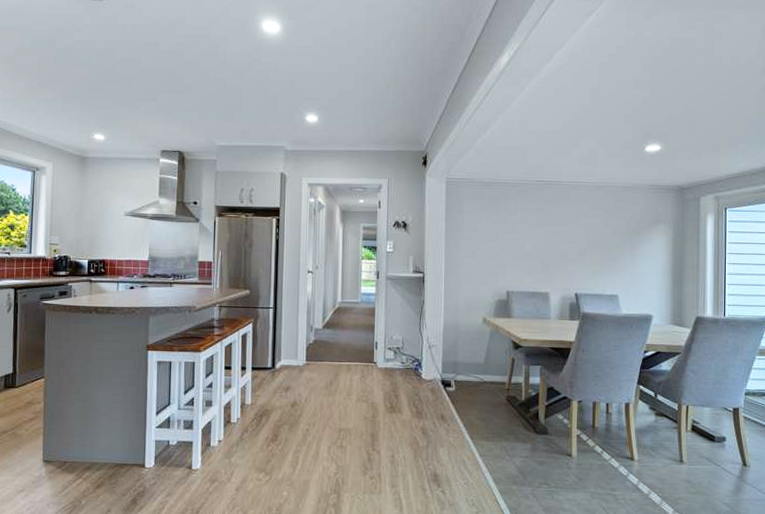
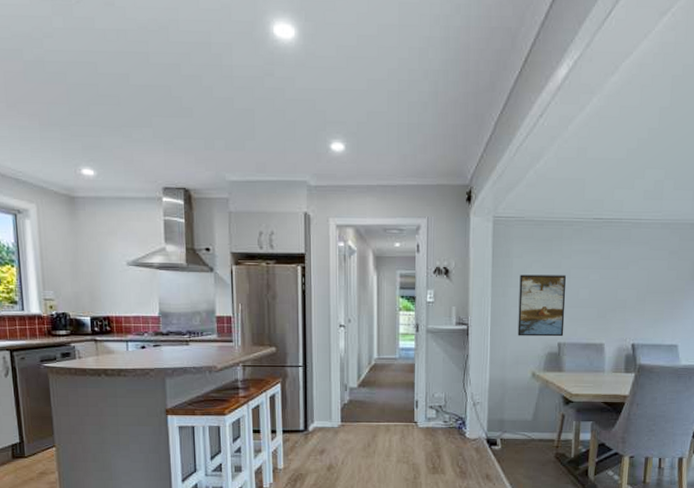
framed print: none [469,229,513,286] -> present [517,274,566,337]

